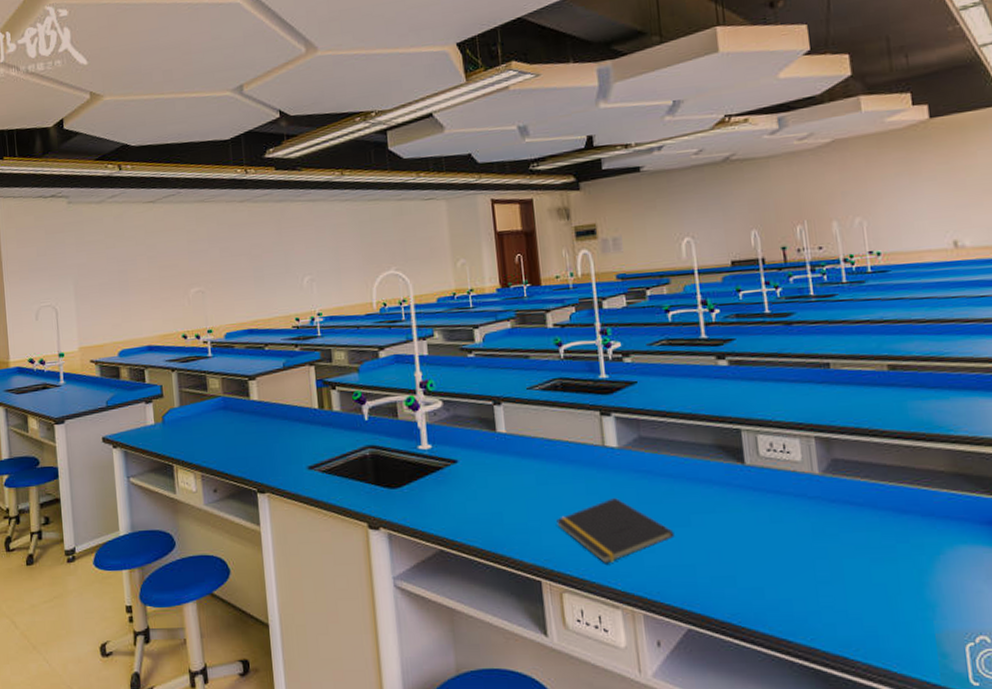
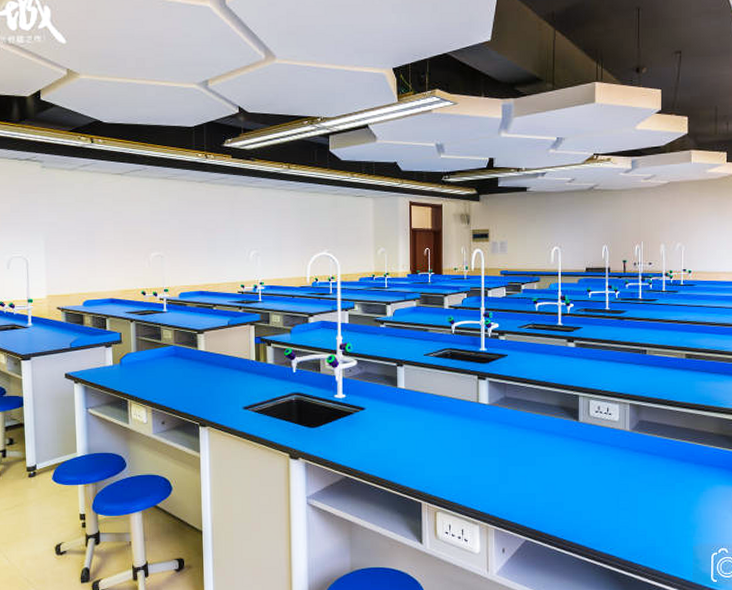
notepad: present [556,497,675,564] -> none [437,441,523,491]

